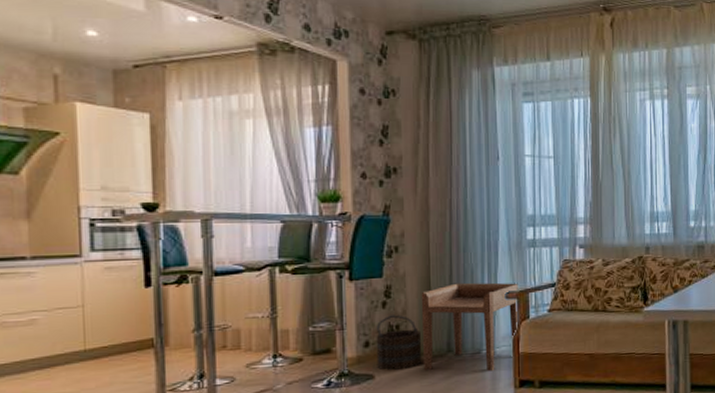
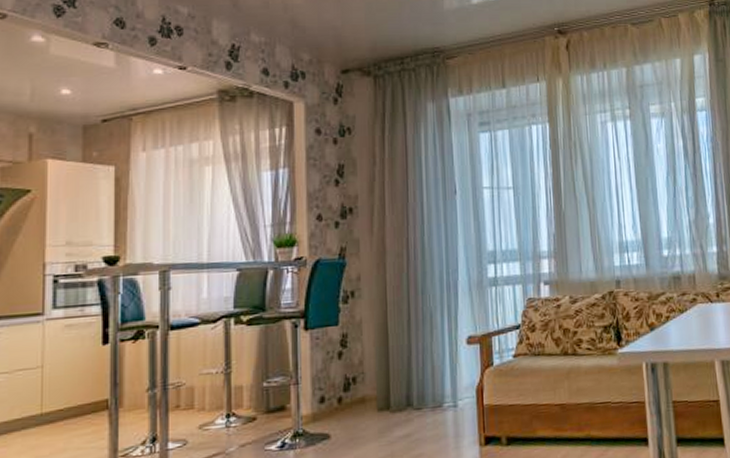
bucket: present [376,314,422,370] -> none [331,365,380,429]
side table: present [421,282,518,372] -> none [378,326,481,428]

